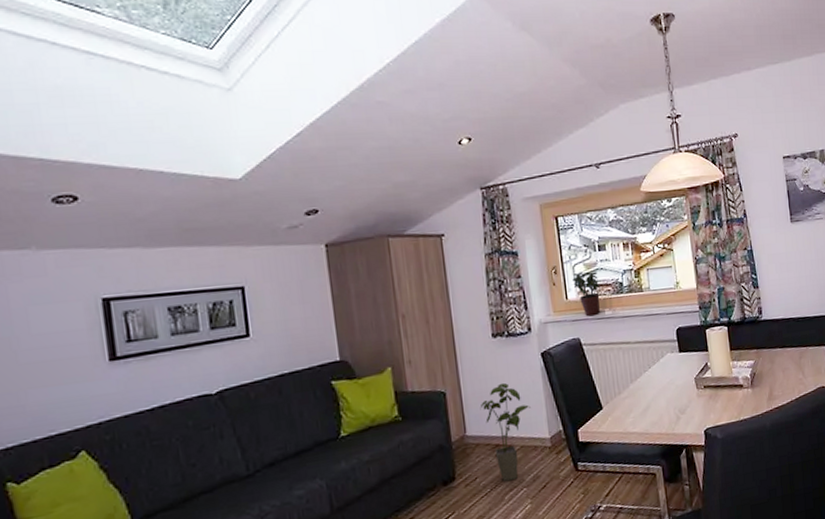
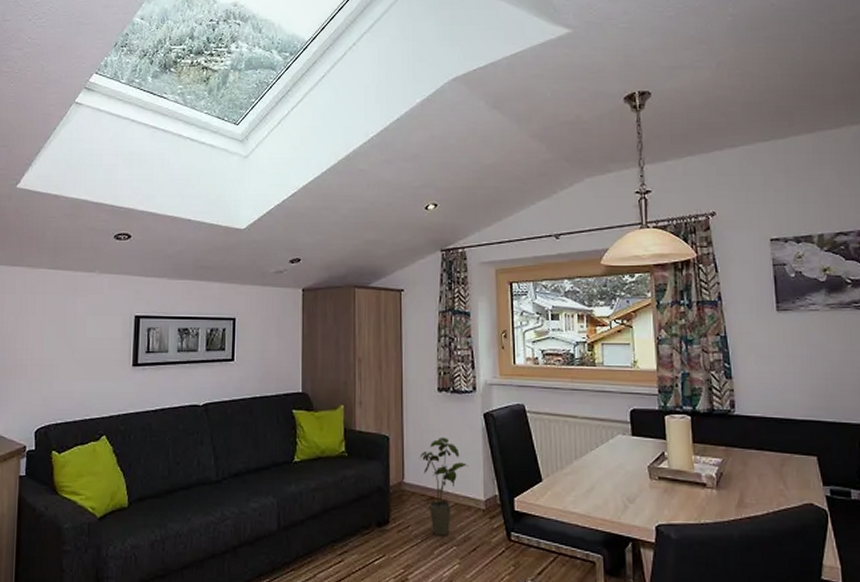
potted plant: present [572,271,601,317] -> none [522,338,551,384]

